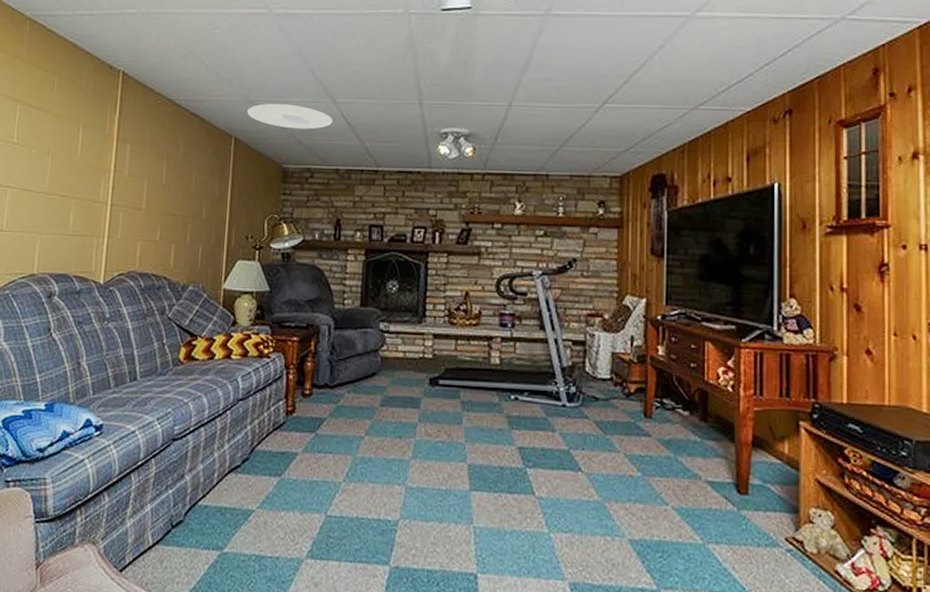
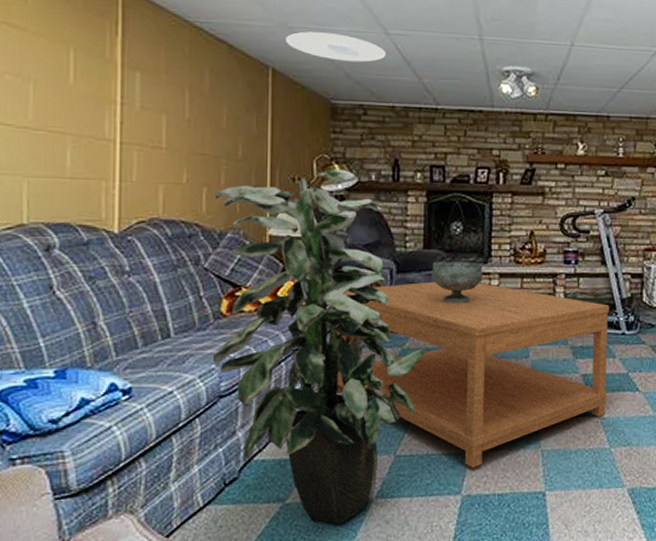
indoor plant: none [169,228,360,580] -> present [212,168,426,524]
coffee table: none [274,339,548,538] -> present [336,281,609,469]
decorative bowl: none [367,319,417,363] -> present [432,262,483,304]

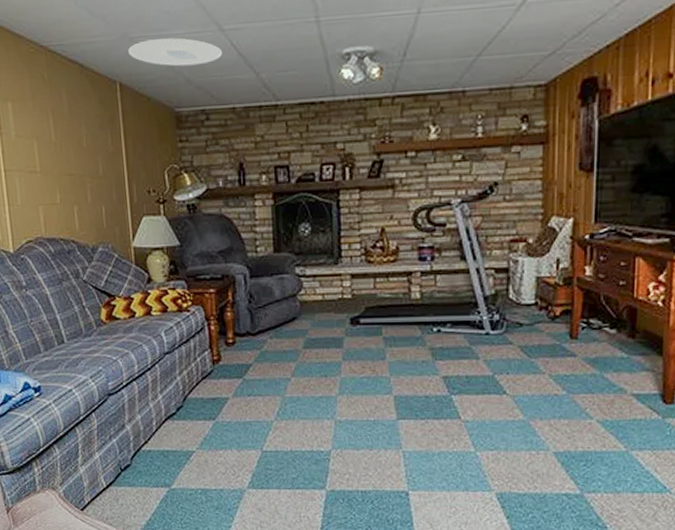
indoor plant: present [212,168,426,524] -> none [84,178,284,509]
coffee table: present [336,281,609,469] -> none [199,284,471,466]
decorative bowl: present [432,262,483,304] -> none [283,263,334,307]

